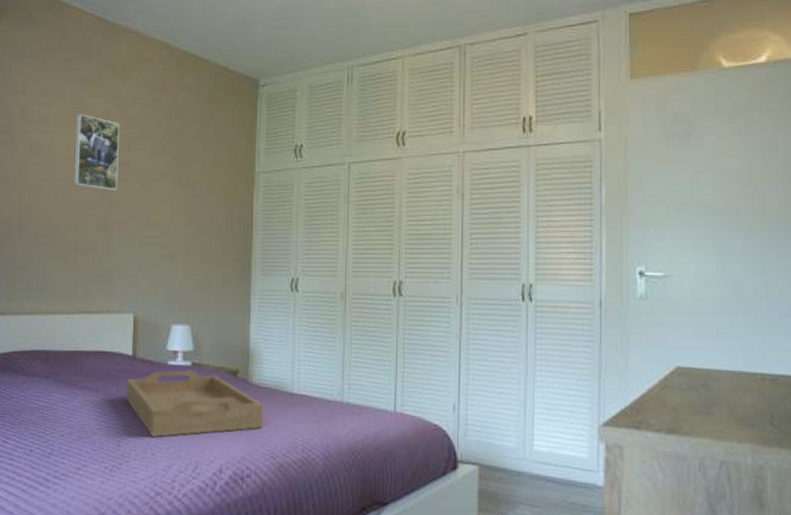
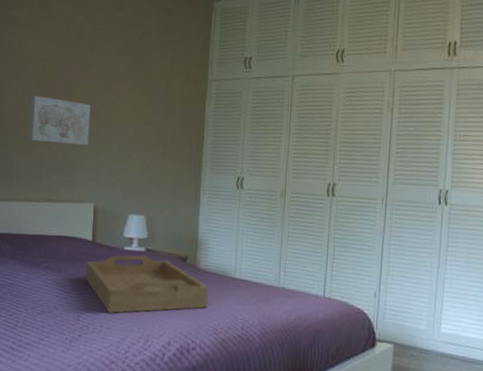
wall art: none [62,197,128,250] -> present [29,95,90,146]
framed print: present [74,114,120,190] -> none [40,18,85,91]

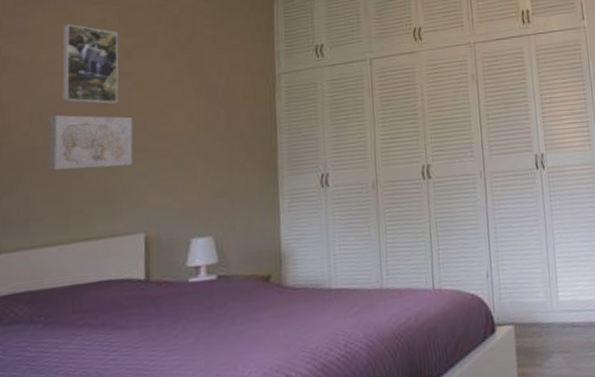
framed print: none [40,18,85,91] -> present [62,24,119,104]
serving tray: present [86,254,208,313] -> none [140,283,301,365]

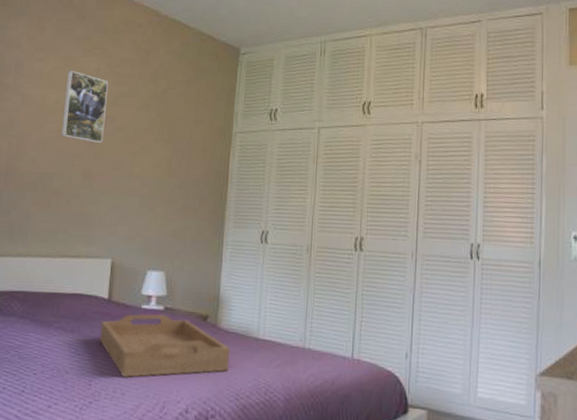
wall art: present [49,114,133,170] -> none [47,147,112,199]
serving tray: none [140,283,301,365] -> present [100,313,230,378]

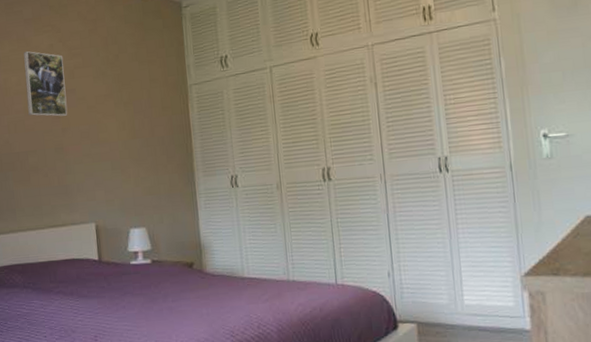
serving tray: present [100,313,230,378] -> none [96,267,221,329]

